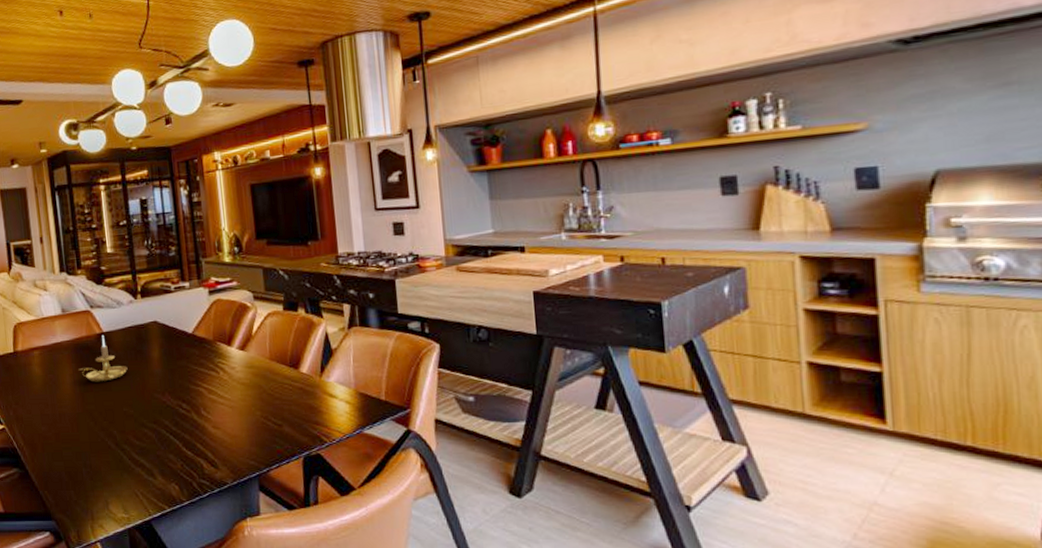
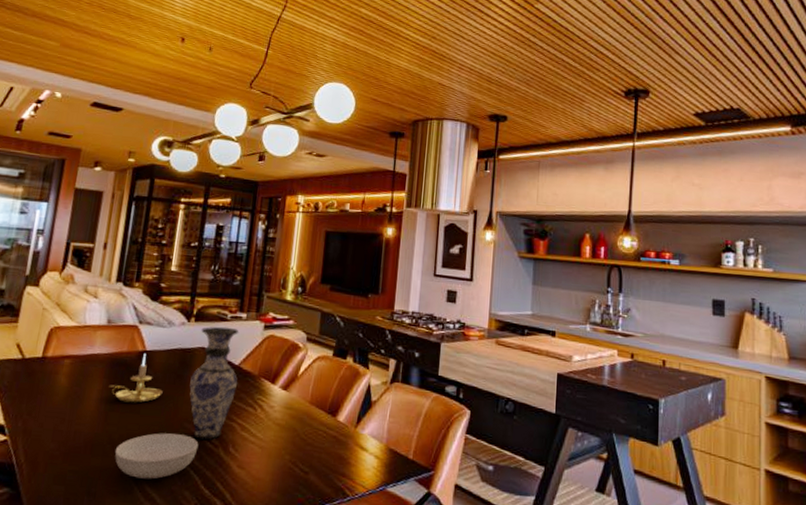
serving bowl: none [98,404,173,448] -> present [114,433,199,479]
vase: none [149,298,196,408] -> present [189,326,239,441]

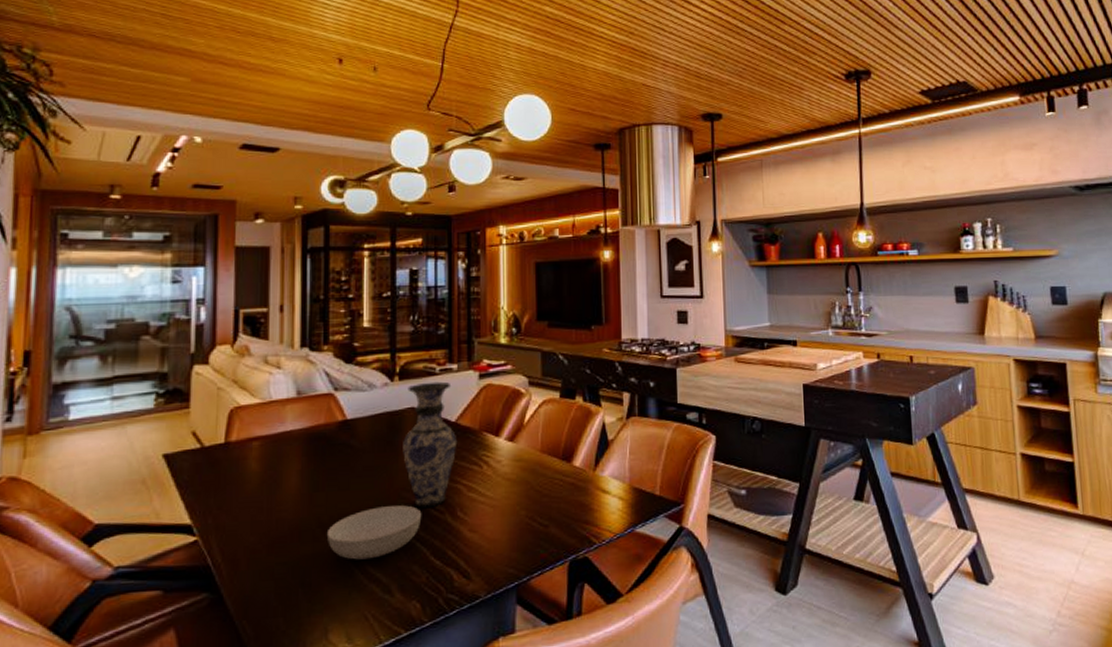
candle holder: present [109,354,163,403] -> none [309,424,373,480]

